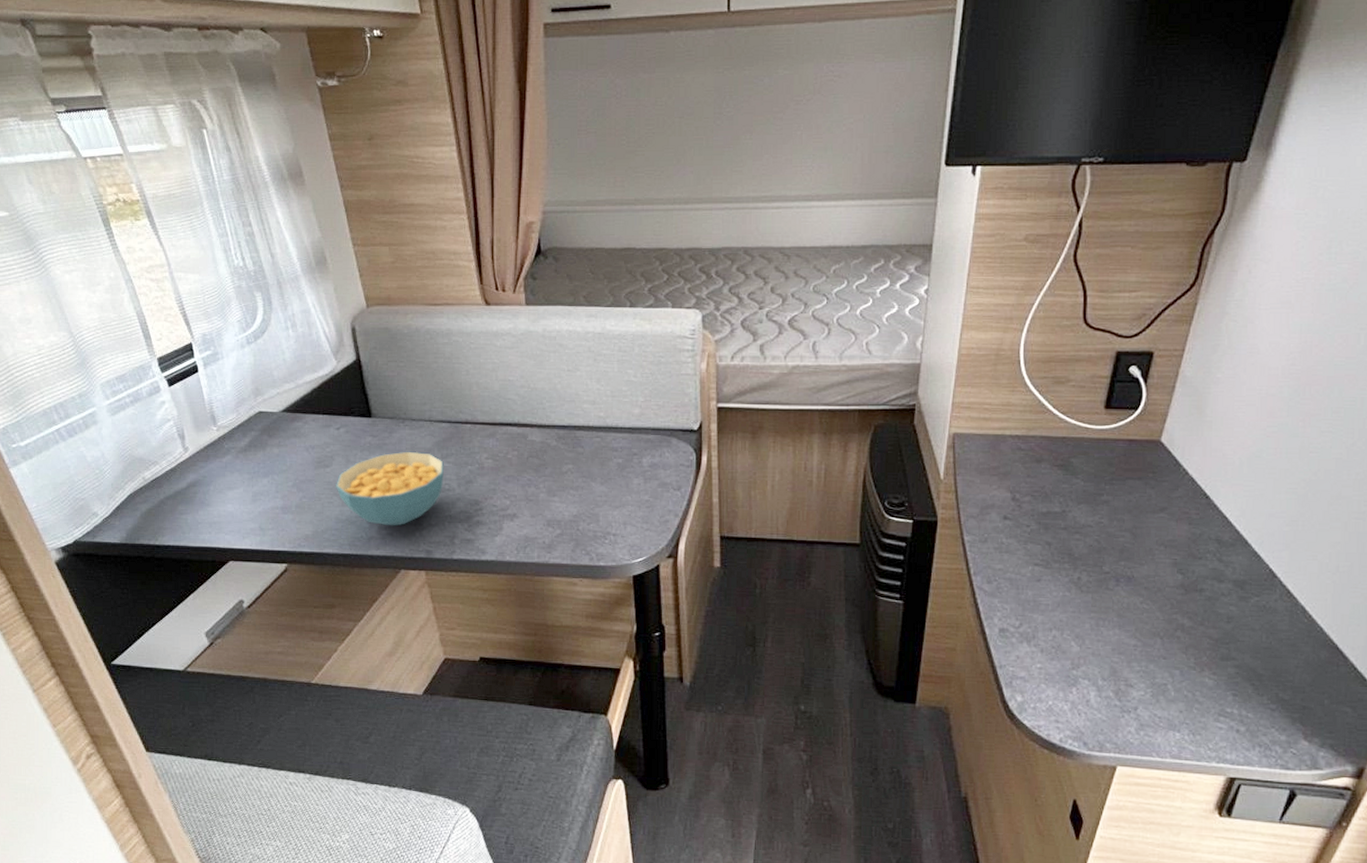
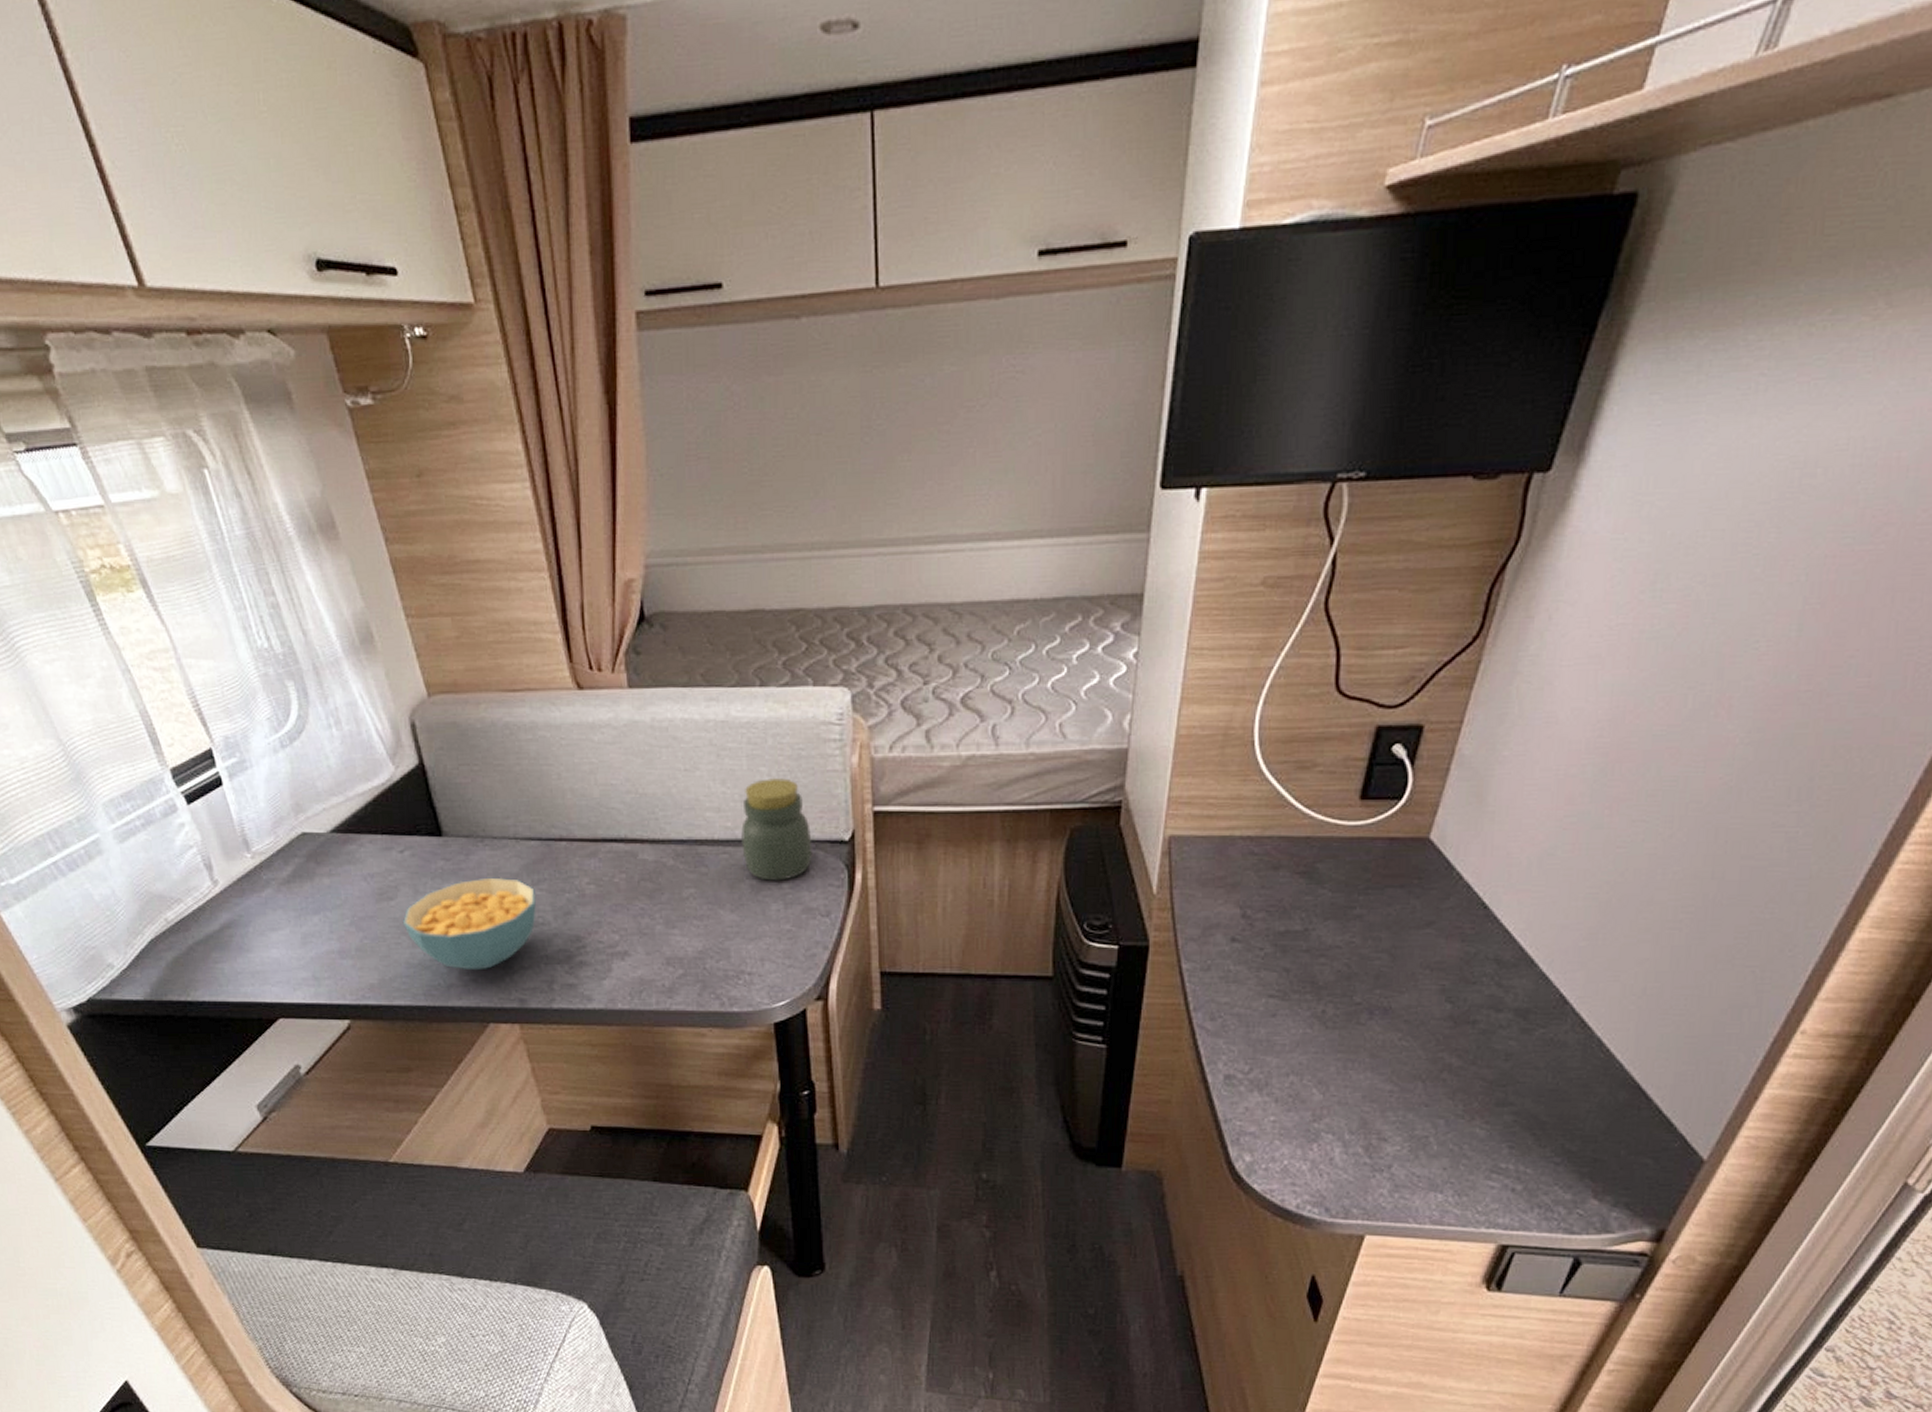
jar: none [611,378,668,460] -> present [741,777,812,881]

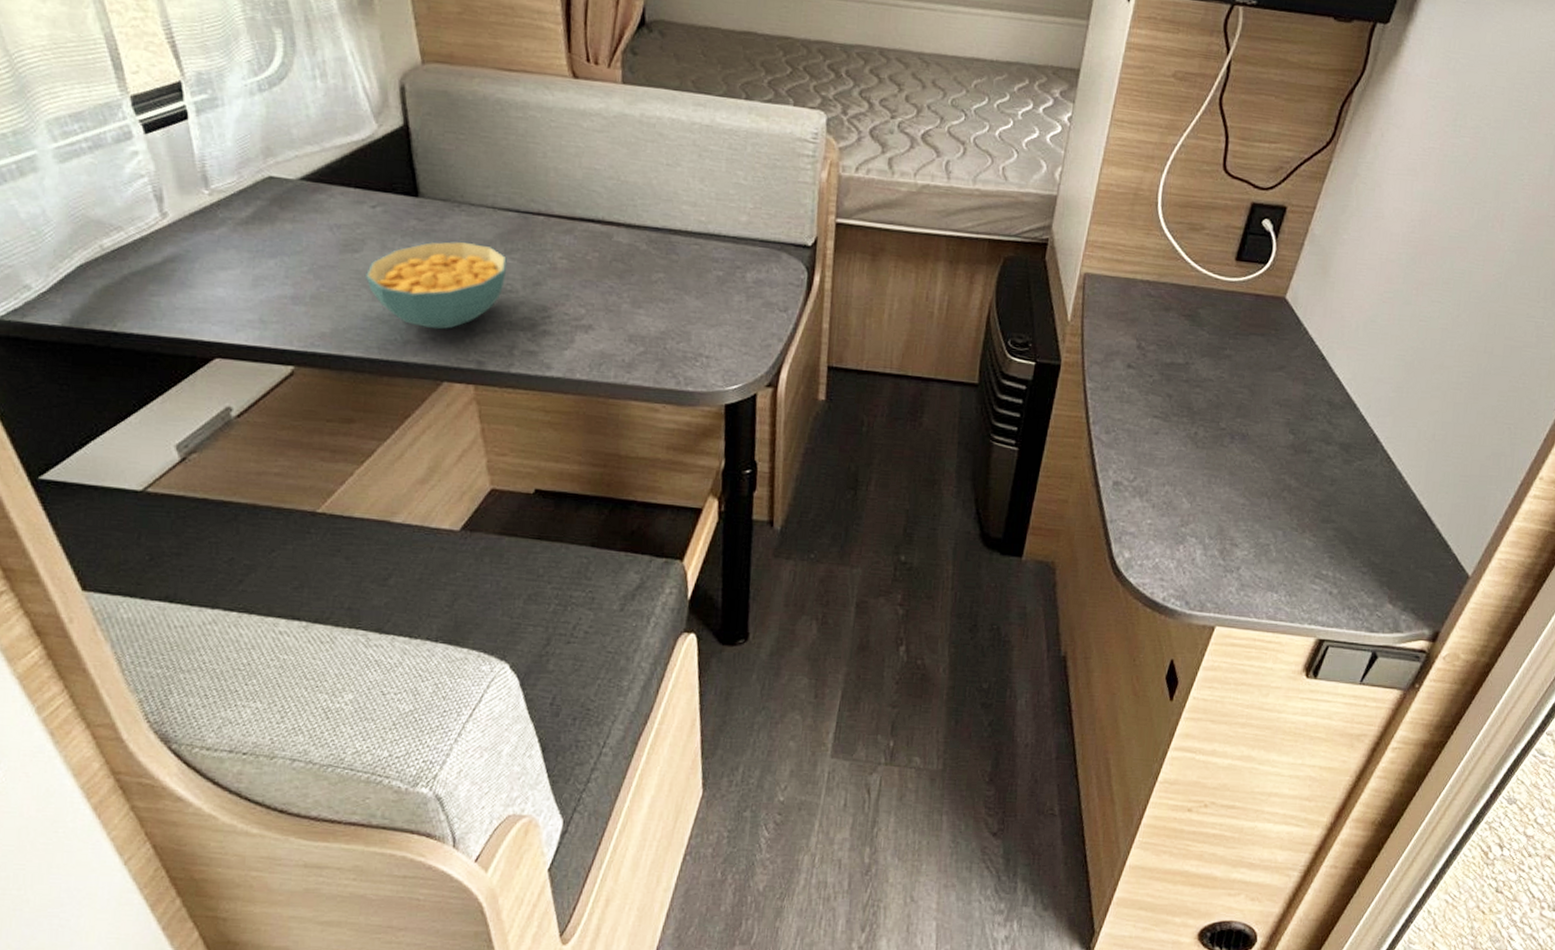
jar: present [741,777,812,881] -> none [712,181,779,275]

